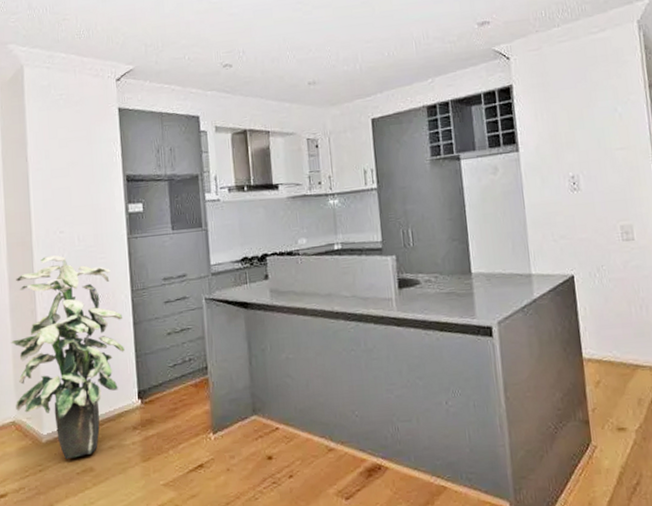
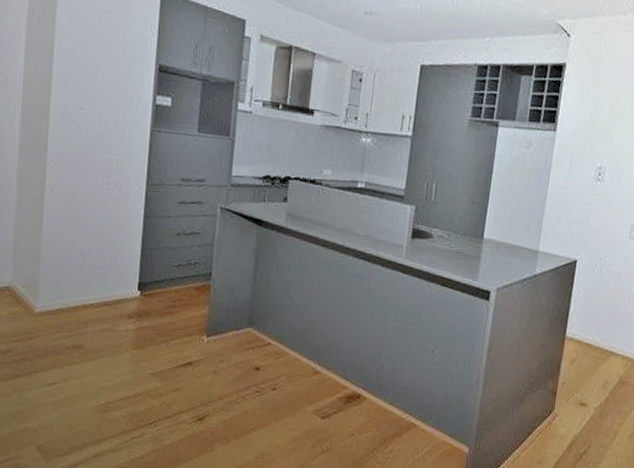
indoor plant: present [10,255,125,459] -> none [12,130,135,333]

